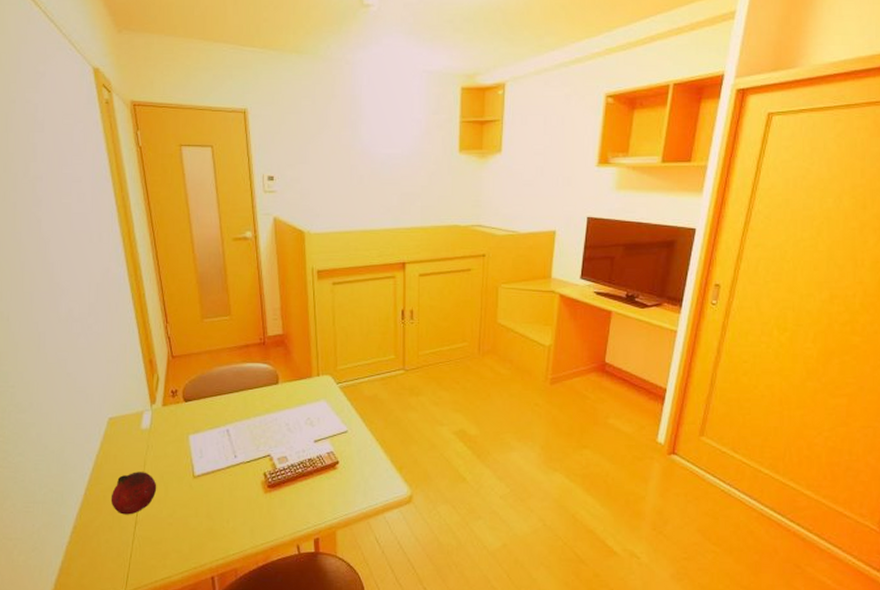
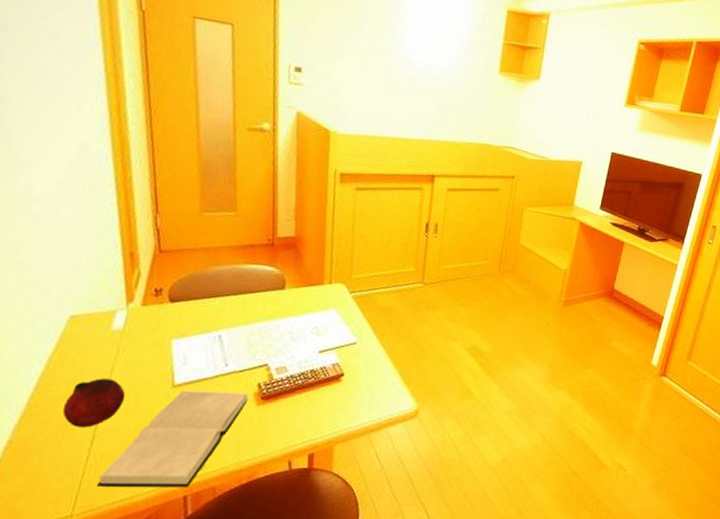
hardback book: none [141,481,257,568] -> present [96,390,249,487]

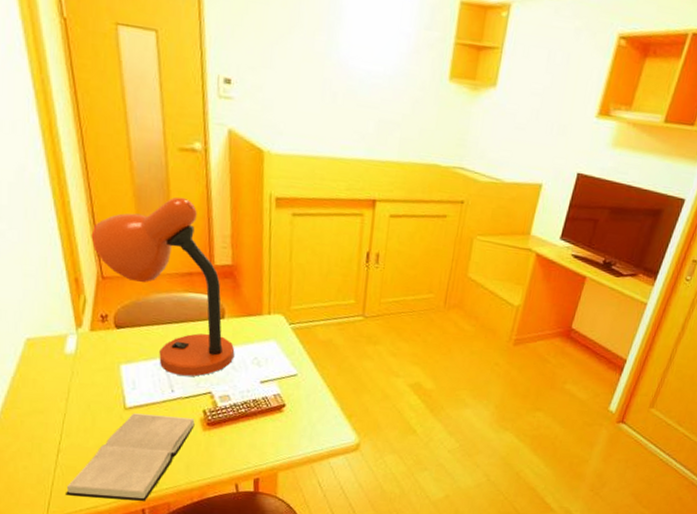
fruit: present [62,378,126,428] -> none [29,398,83,443]
desk lamp: none [151,173,294,349] -> present [91,197,235,377]

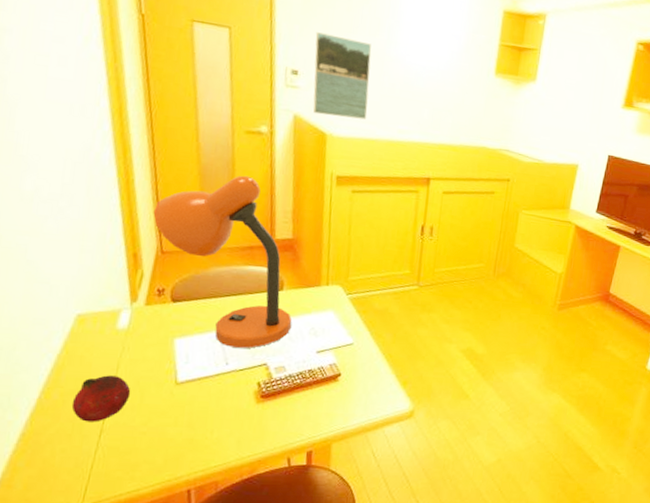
fruit: none [29,398,83,443] -> present [71,375,131,422]
hardback book: present [64,413,195,501] -> none [104,388,249,481]
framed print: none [248,33,311,134] -> present [313,32,372,120]

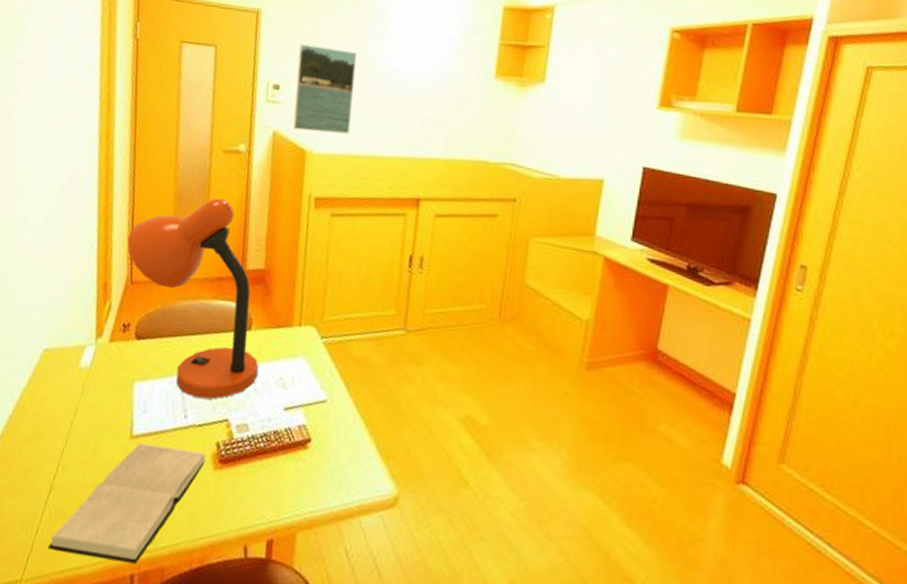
fruit: present [71,375,131,422] -> none [26,421,85,477]
hardback book: none [104,388,249,481] -> present [47,443,206,564]

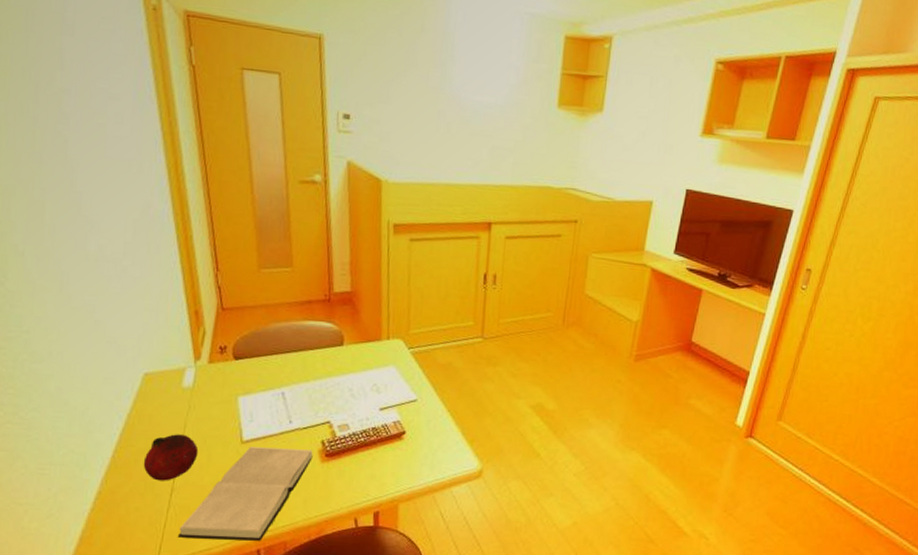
fruit: none [26,421,85,477] -> present [143,434,199,481]
desk lamp: present [127,198,259,399] -> none [212,227,354,406]
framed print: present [293,44,357,134] -> none [366,72,425,163]

